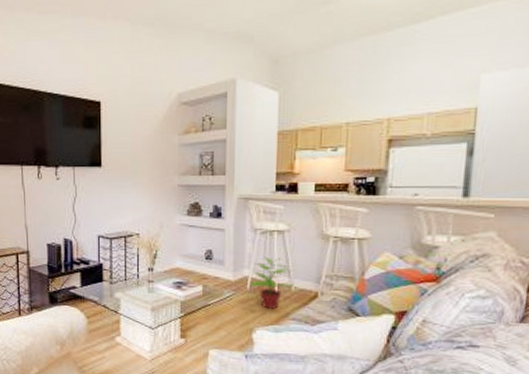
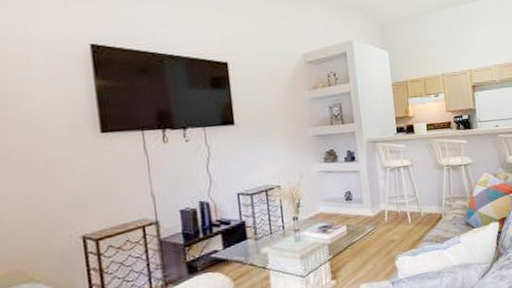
potted plant: present [249,256,294,309] -> none [387,189,423,236]

